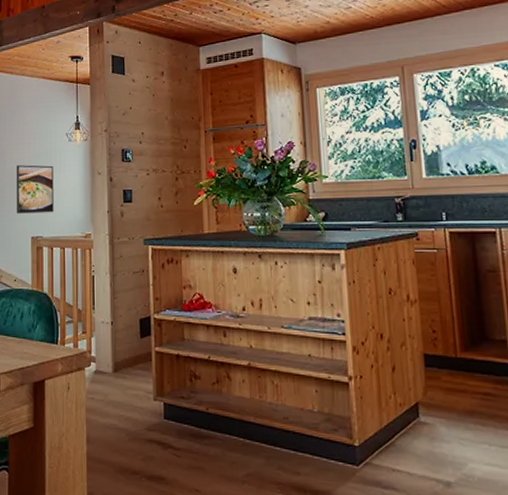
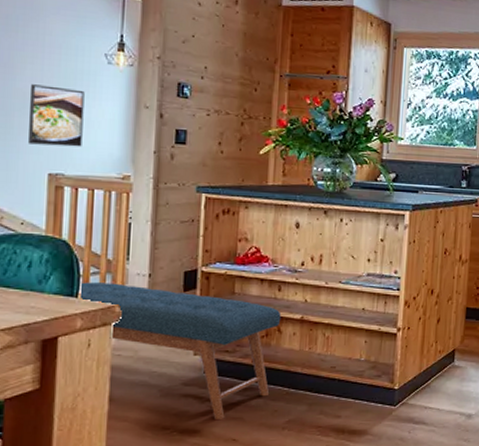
bench: none [59,330,229,467] -> present [80,282,281,419]

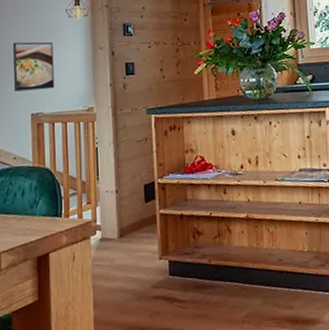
bench: present [80,282,281,419] -> none [62,201,229,318]

